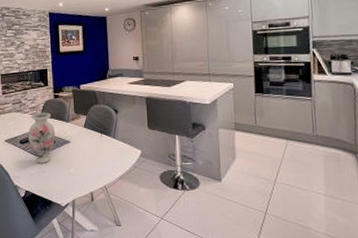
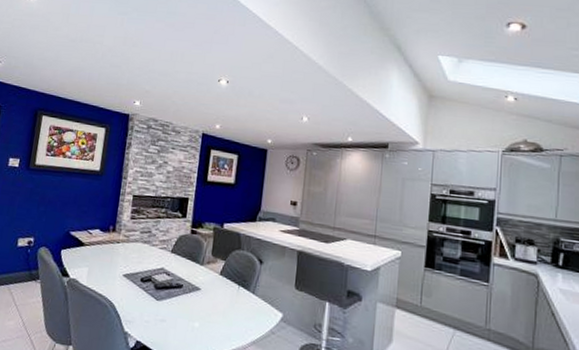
vase: present [28,112,55,163] -> none [151,247,185,311]

